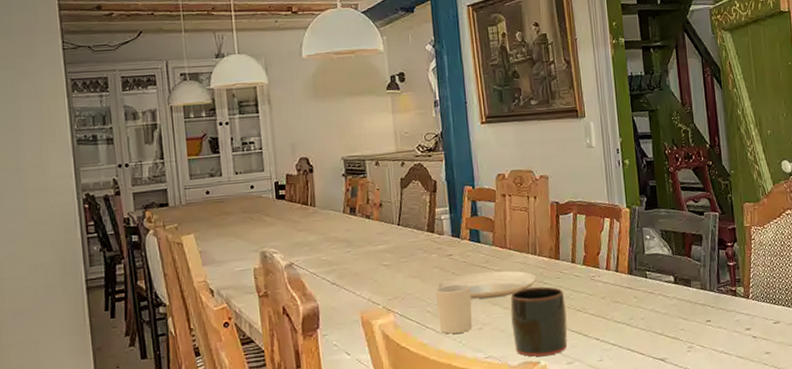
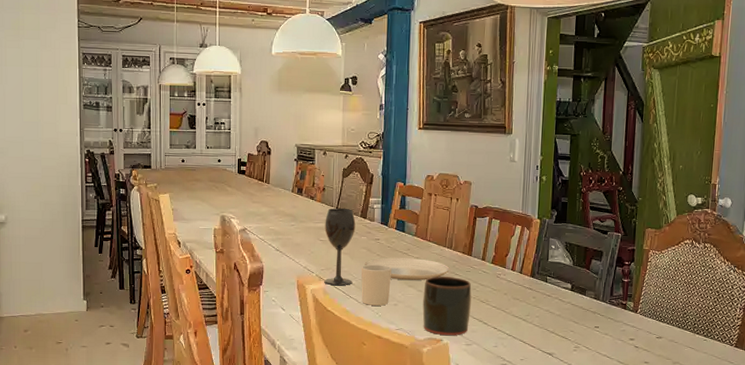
wine glass: none [386,224,427,317] -> present [324,208,356,286]

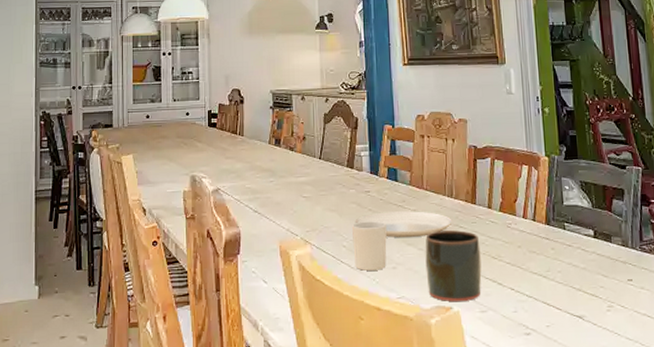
wine glass: present [324,208,356,286] -> none [307,159,343,250]

